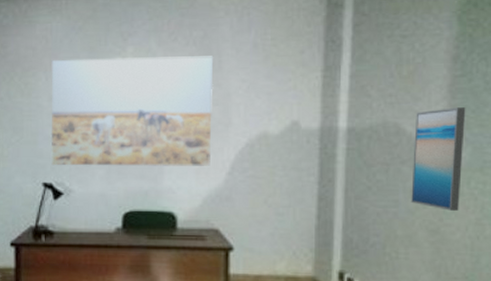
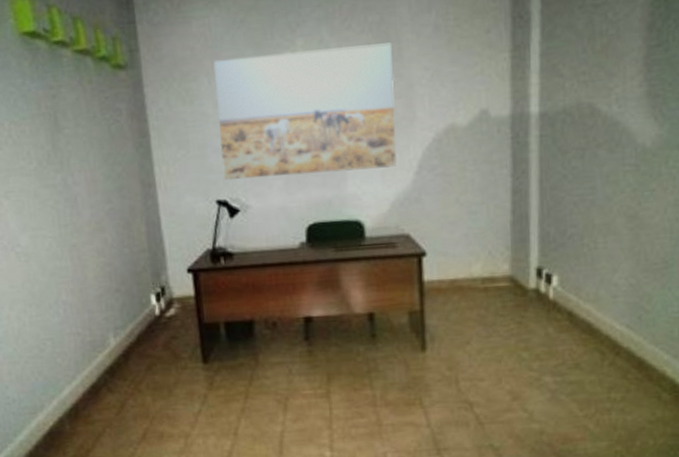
wall art: present [411,107,466,211] -> none [608,80,663,194]

